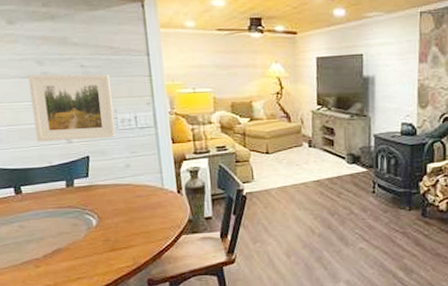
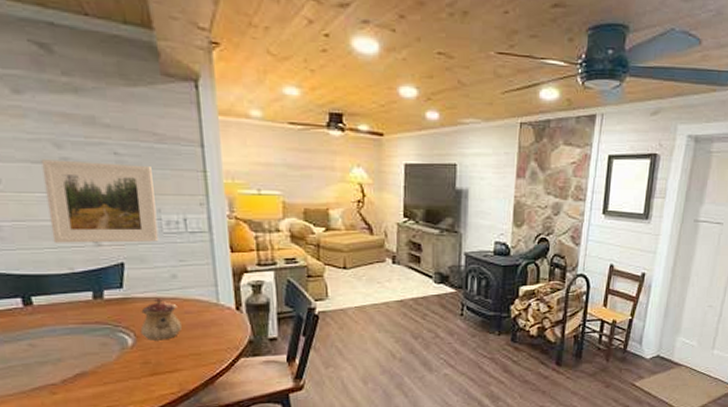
teapot: none [102,184,135,221] -> present [140,297,183,341]

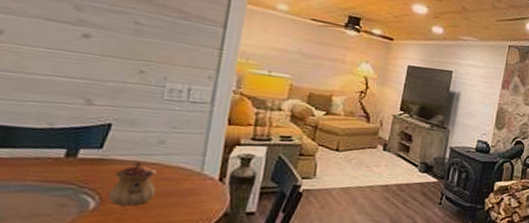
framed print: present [41,159,159,243] -> none [40,18,169,107]

